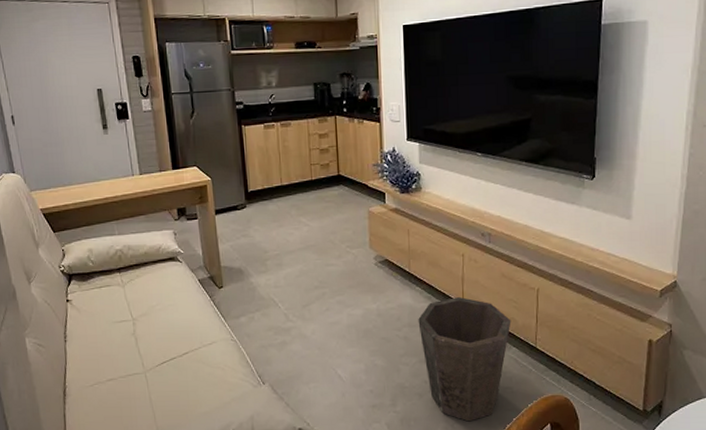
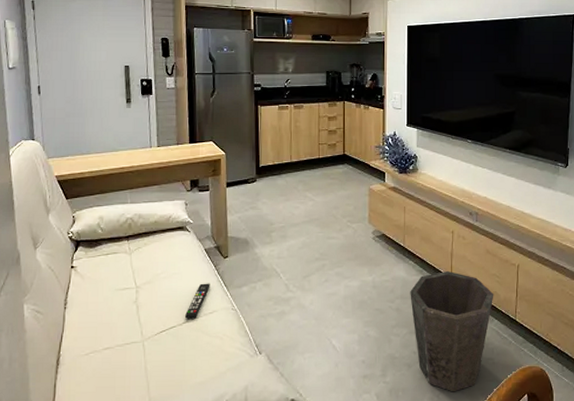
remote control: none [184,314,207,350] -> present [185,283,210,319]

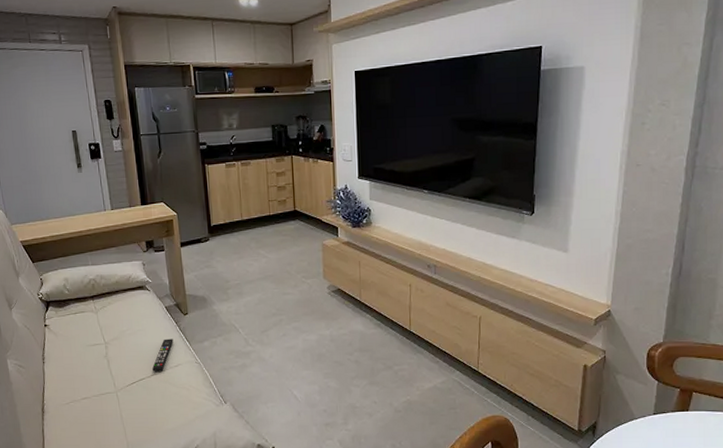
waste bin: present [410,271,494,392] -> none [368,324,455,440]

